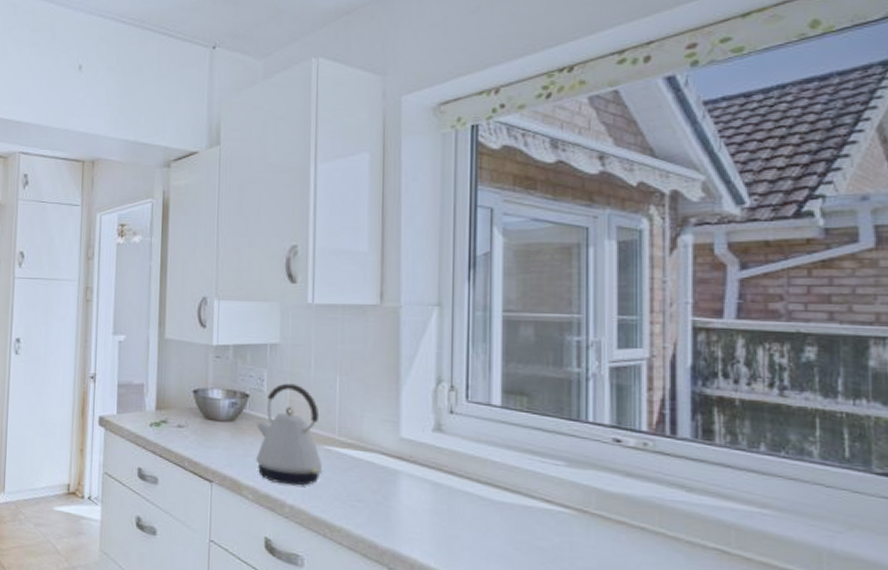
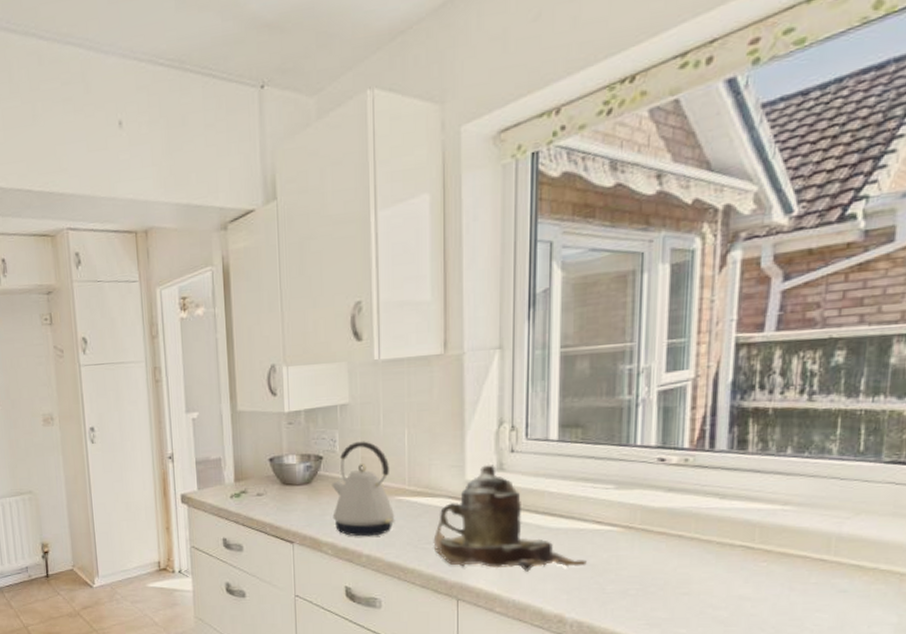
teapot: none [363,424,536,549] -> present [433,465,587,572]

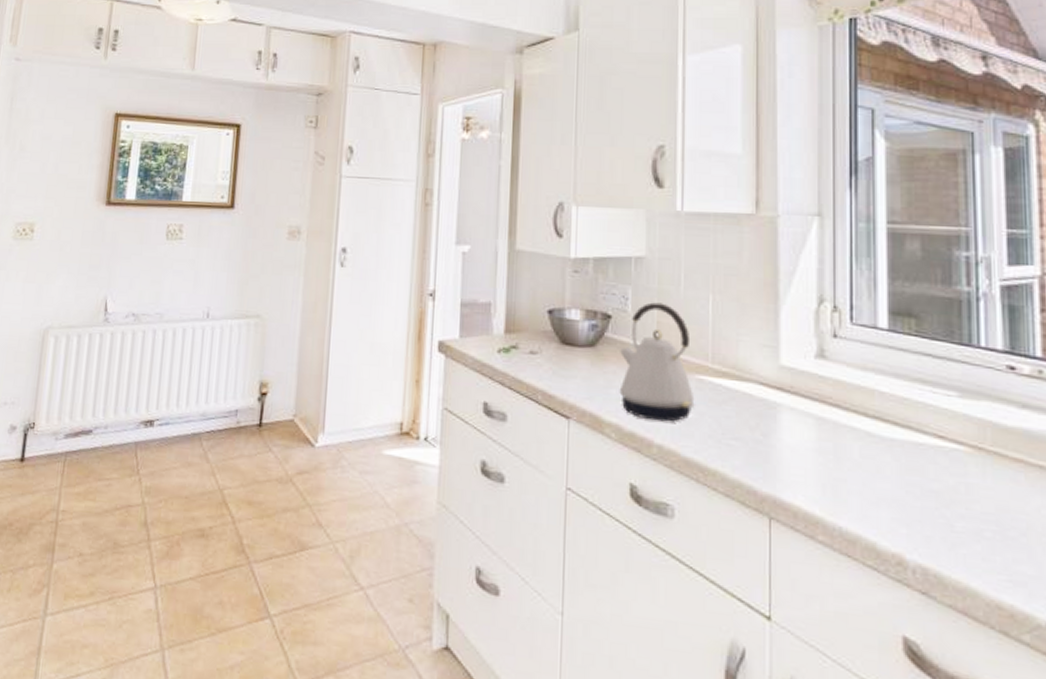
teapot: present [433,465,587,572] -> none [740,349,929,492]

